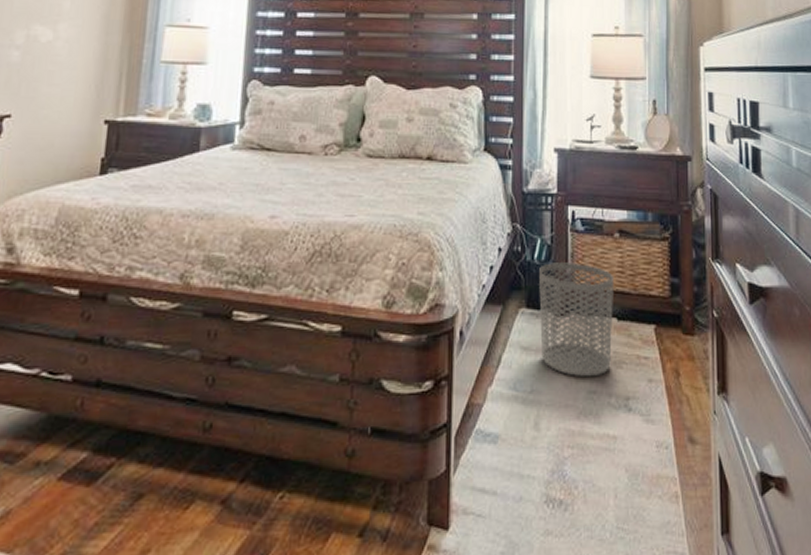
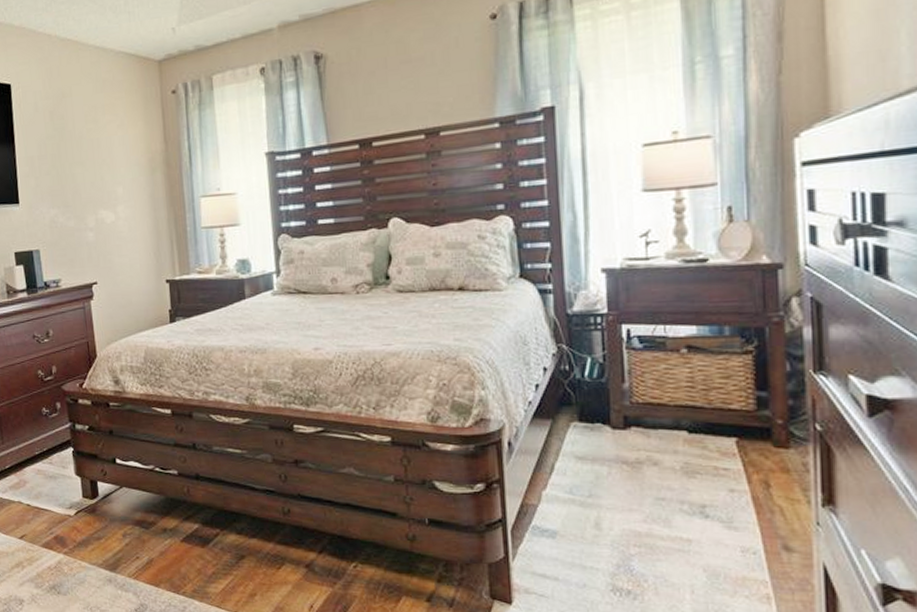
waste bin: present [539,262,615,378] -> none [591,379,683,485]

